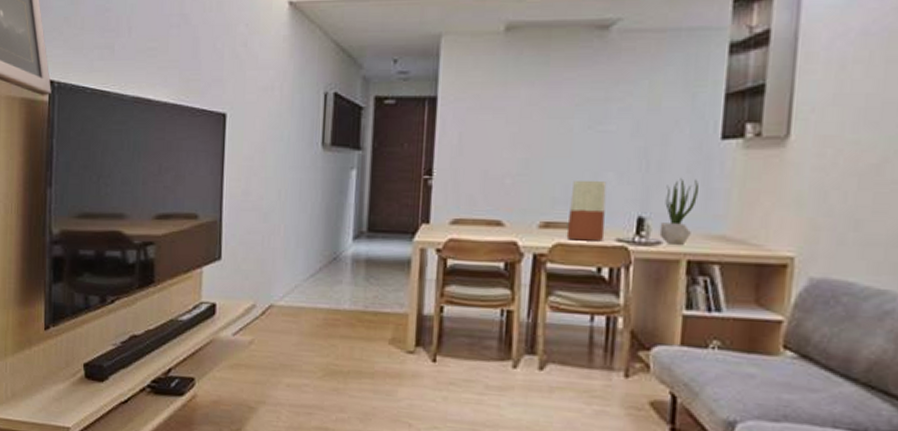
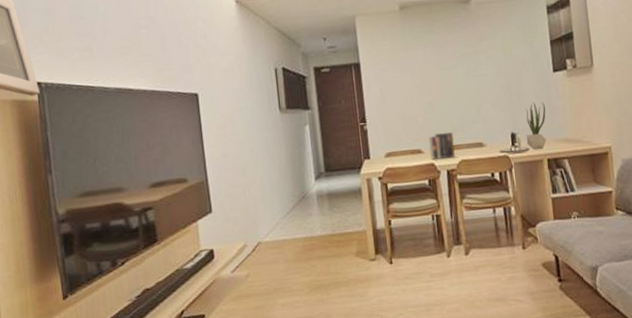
books: none [513,202,551,238] -> present [428,132,455,159]
vase: present [566,181,607,242] -> none [464,111,492,157]

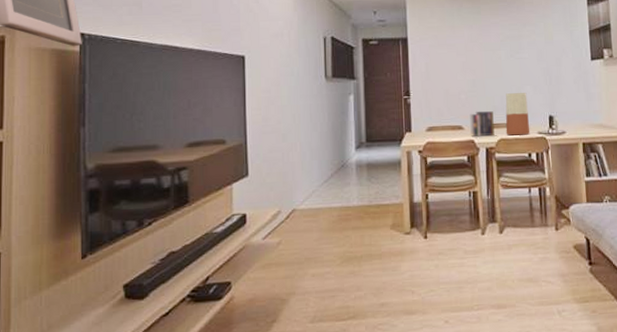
vase: none [464,111,492,157] -> present [505,93,530,136]
potted plant: present [525,101,546,150] -> none [563,87,583,134]

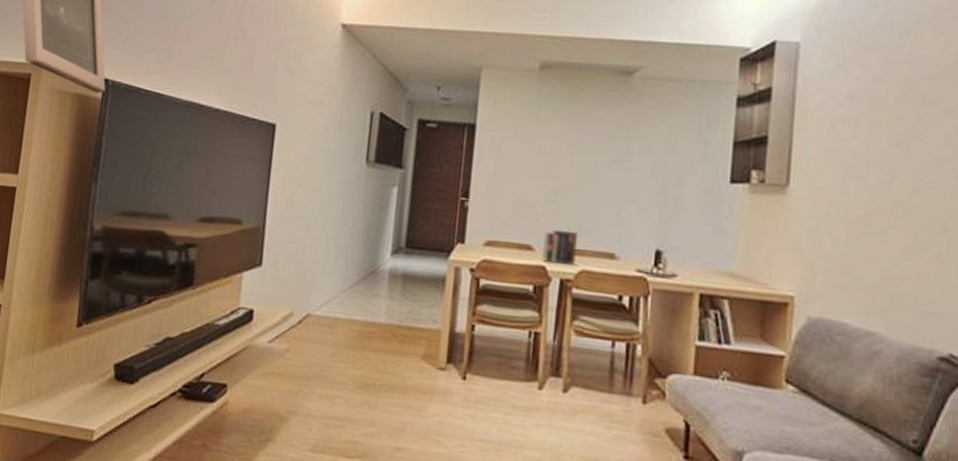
vase: present [505,93,530,136] -> none [591,212,629,271]

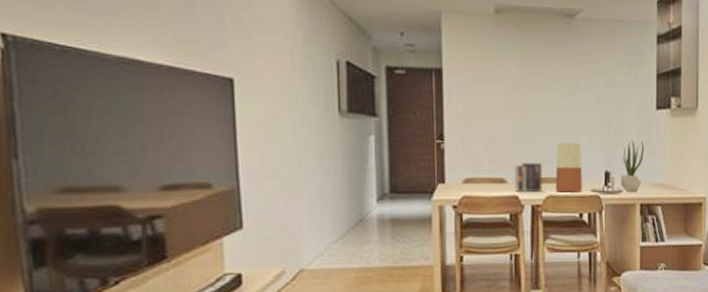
vase: none [591,212,629,271] -> present [555,143,583,192]
potted plant: none [675,216,710,280] -> present [620,140,644,193]

